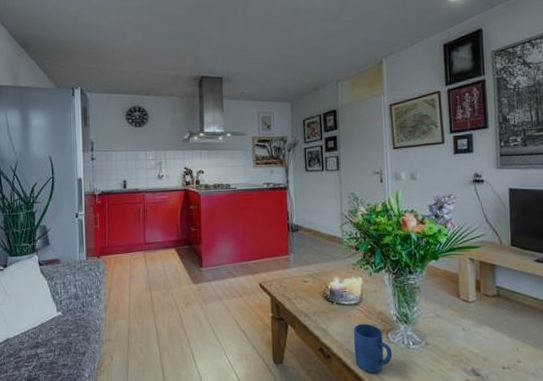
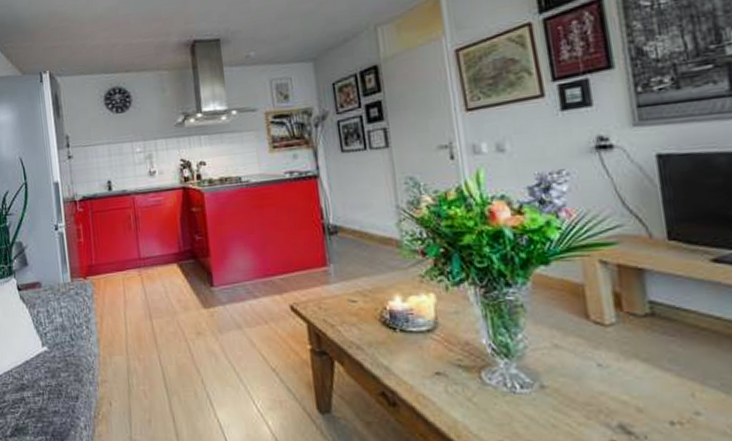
mug: present [354,323,393,373] -> none [428,357,490,427]

